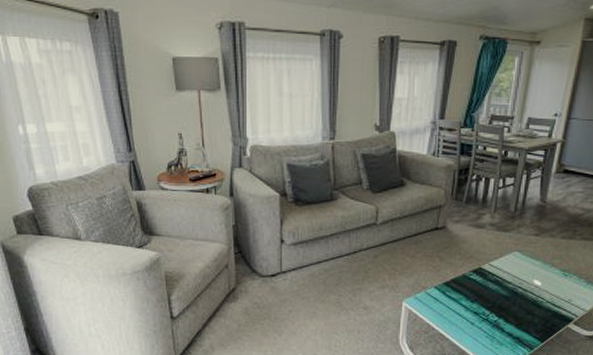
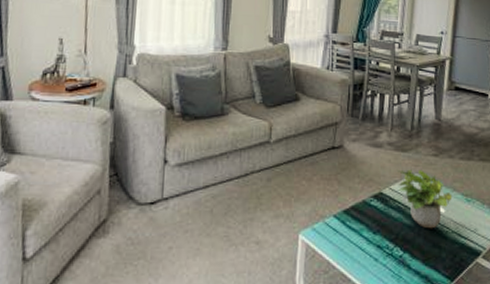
potted plant: none [497,247,550,299] -> present [398,169,453,229]

